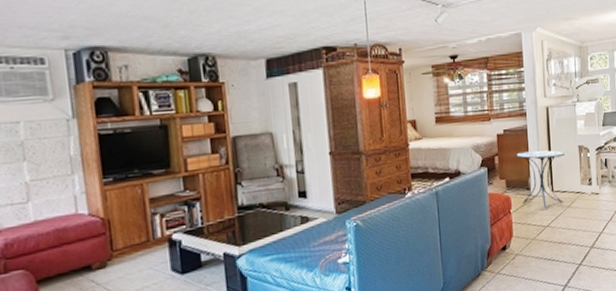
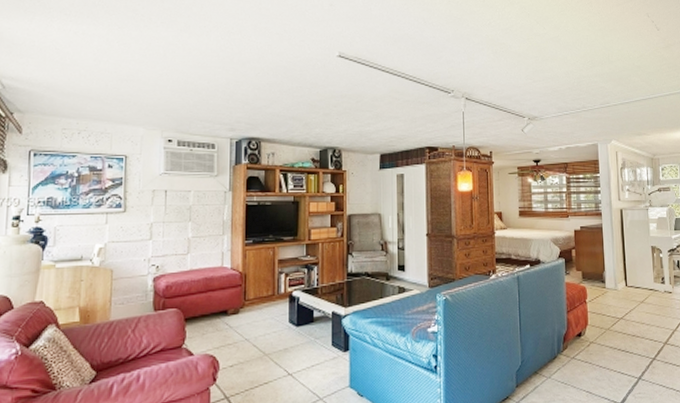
side table: present [516,150,565,210] -> none [592,247,638,303]

